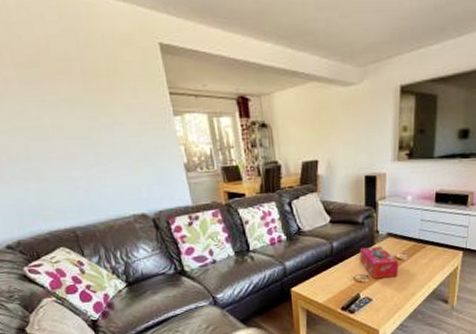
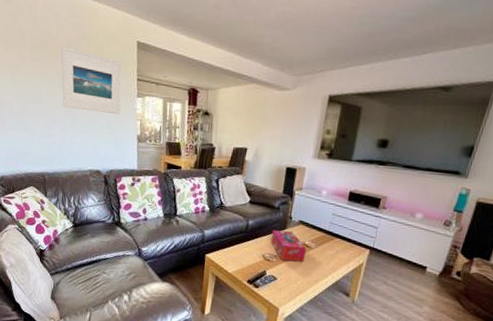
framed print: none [57,60,156,142] -> present [61,46,122,115]

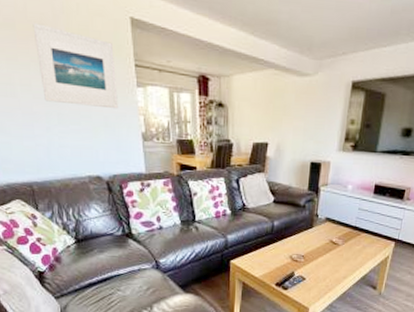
tissue box: present [270,230,306,262] -> none [297,229,333,260]

